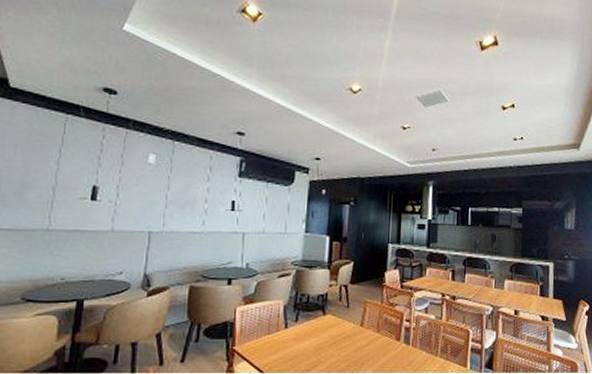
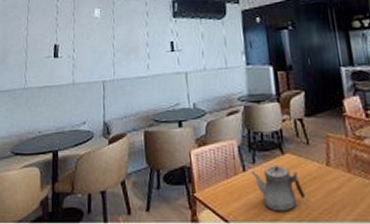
teapot: none [293,325,338,364] -> present [251,166,306,212]

